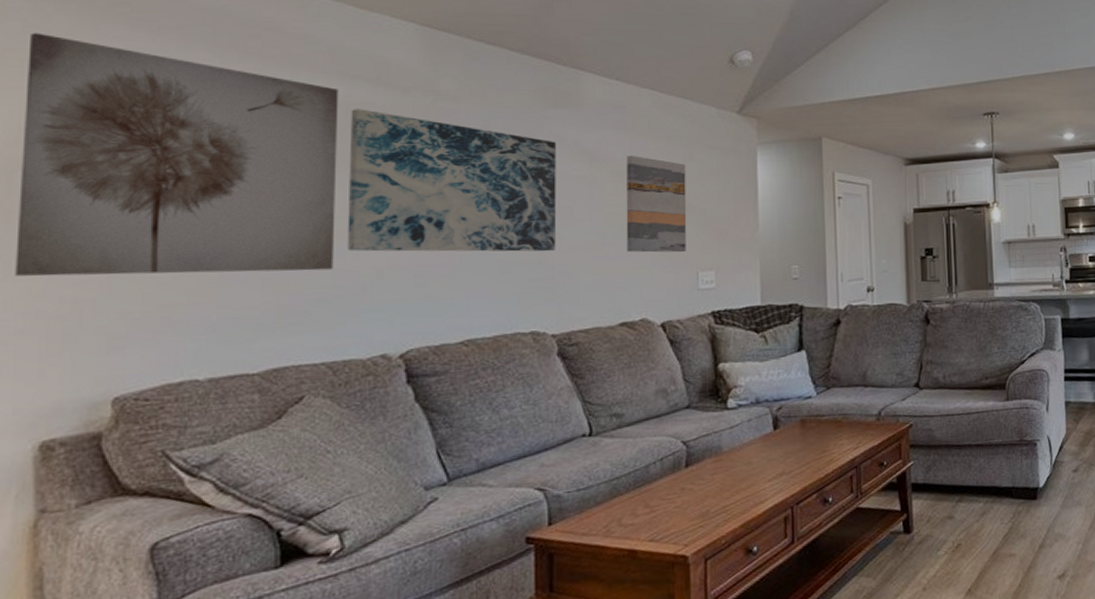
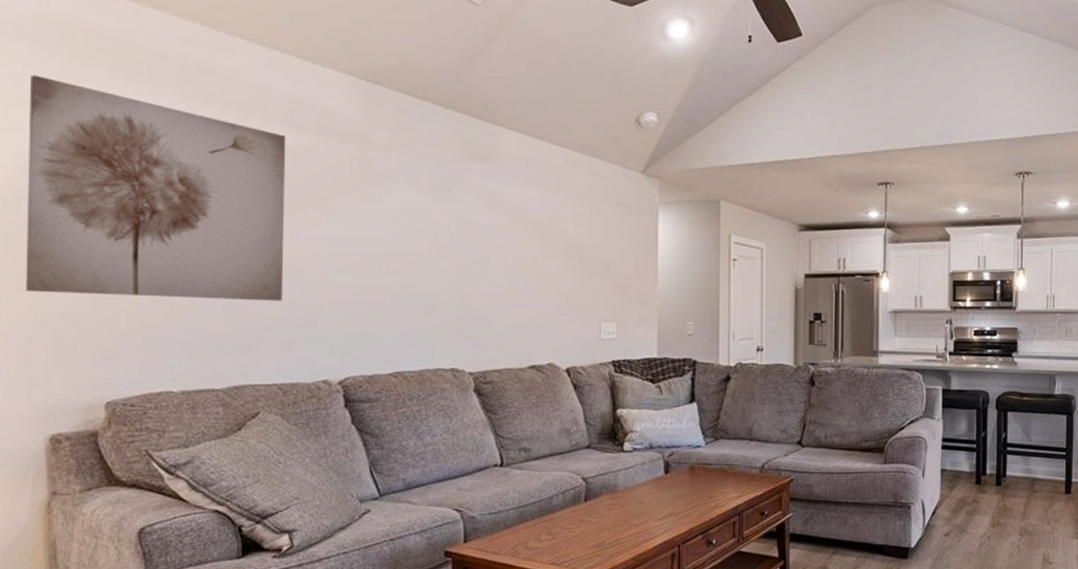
wall art: present [347,109,557,252] -> none [294,155,475,296]
wall art: present [626,156,687,253] -> none [537,210,592,303]

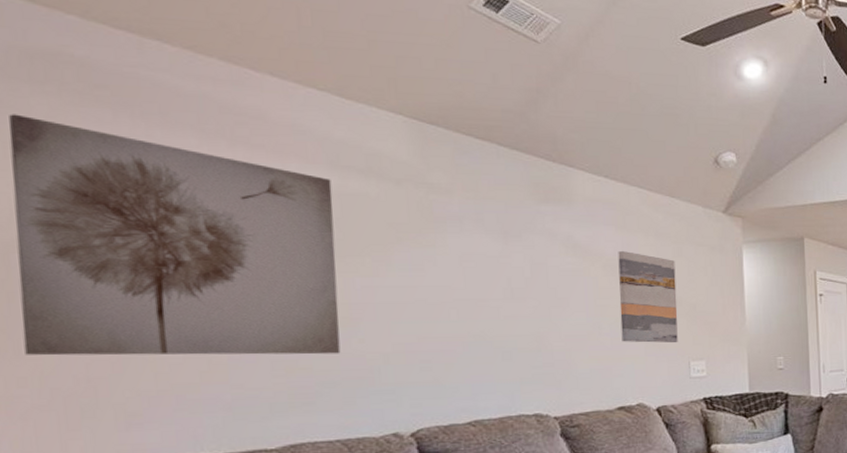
wall art: none [537,210,592,303] -> present [618,251,678,343]

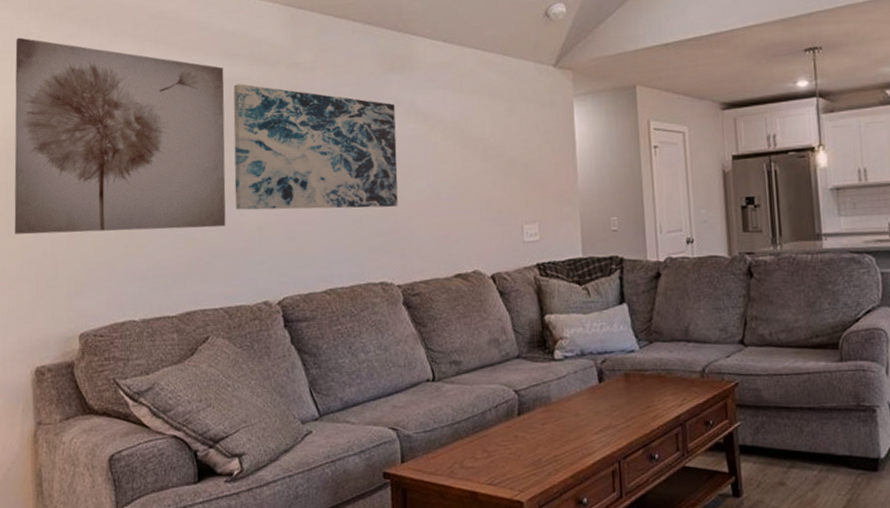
wall art: none [345,199,554,341] -> present [233,84,398,210]
wall art: present [618,251,678,343] -> none [455,114,511,207]

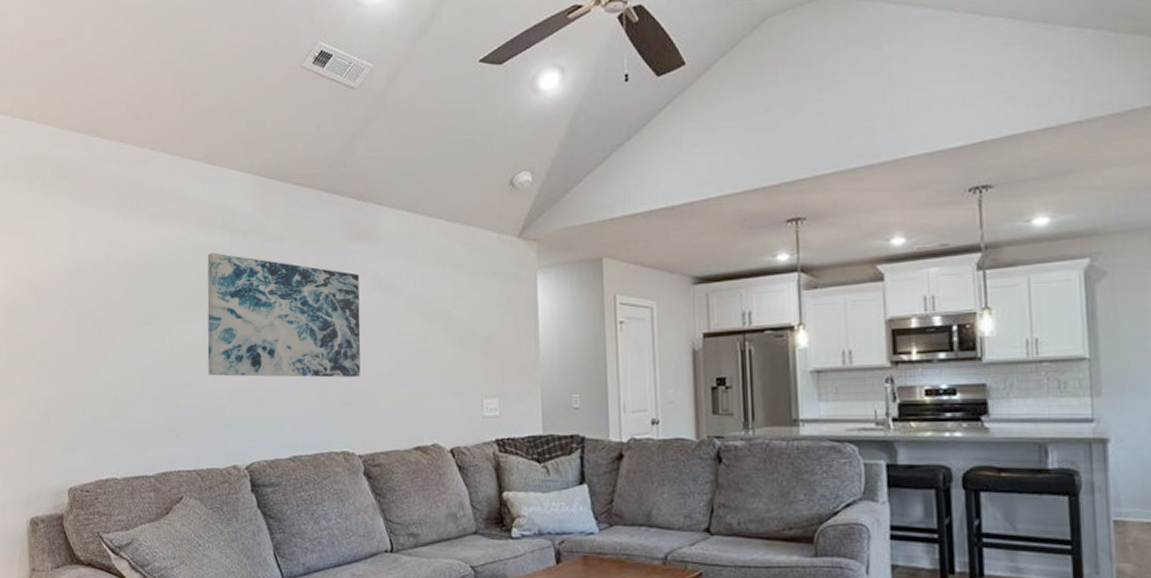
wall art: present [14,37,226,235] -> none [13,207,200,393]

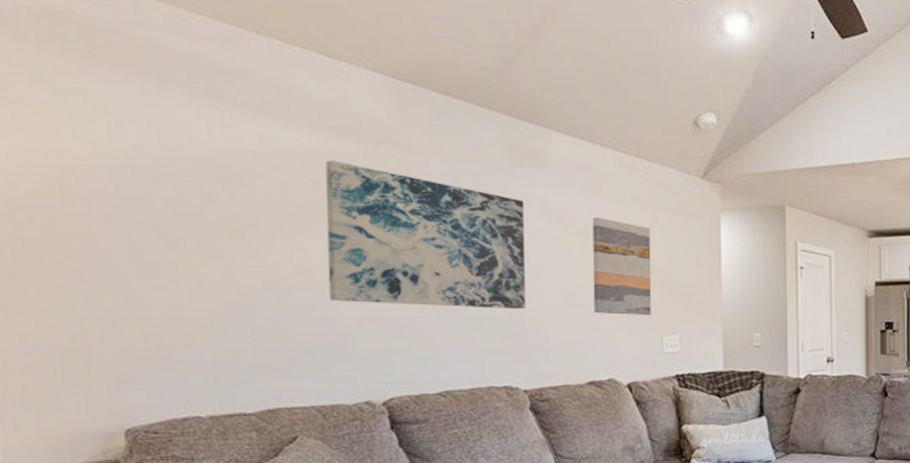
wall art: none [418,285,472,380] -> present [592,217,652,315]

